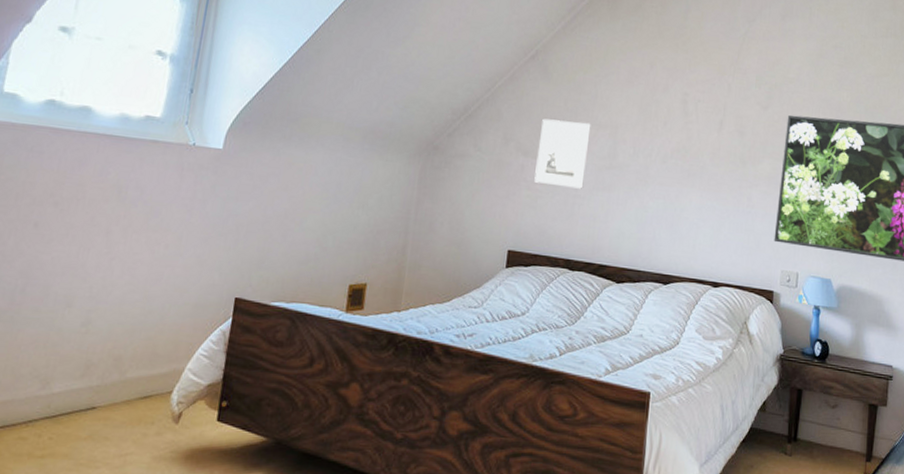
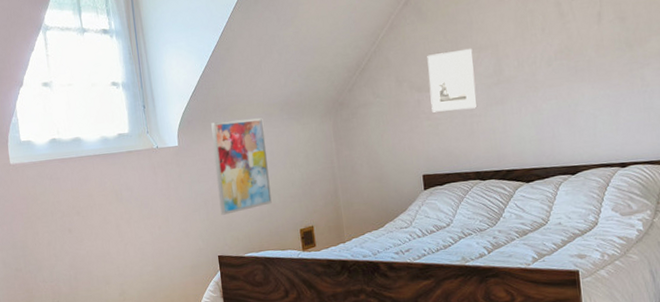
wall art: none [254,132,339,248] -> present [211,117,272,215]

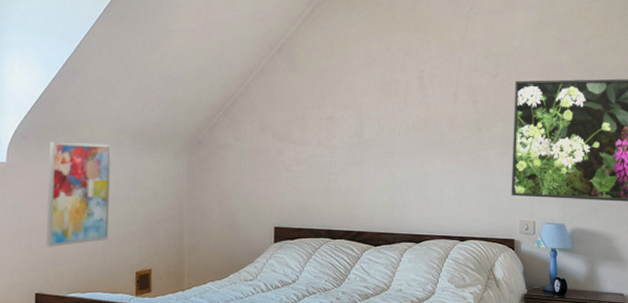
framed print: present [427,48,478,113] -> none [292,105,338,166]

